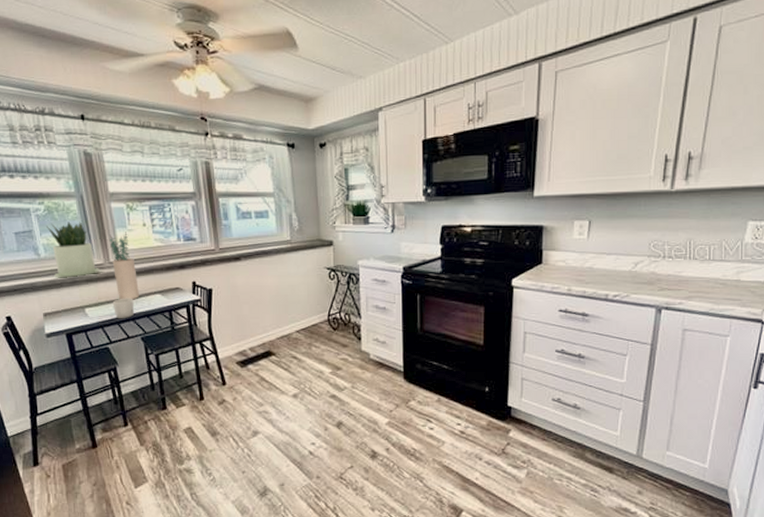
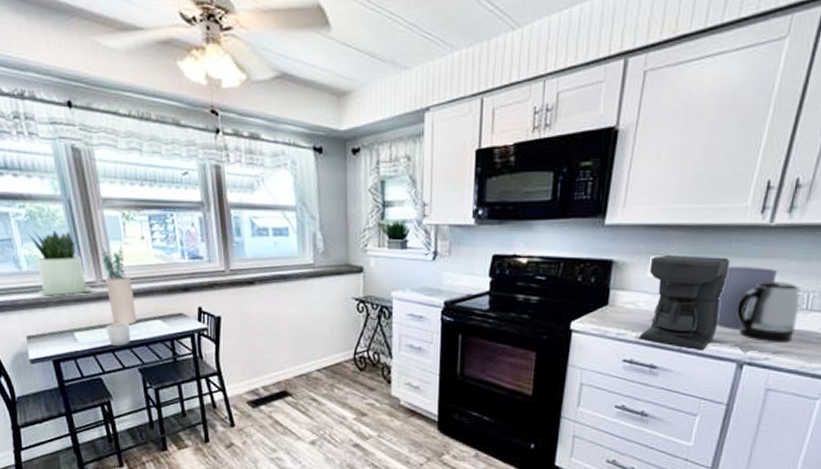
coffee maker: none [570,219,641,300] -> present [638,254,730,352]
canister: none [634,226,681,279] -> present [715,266,777,329]
kettle: none [650,237,703,289] -> present [735,281,800,343]

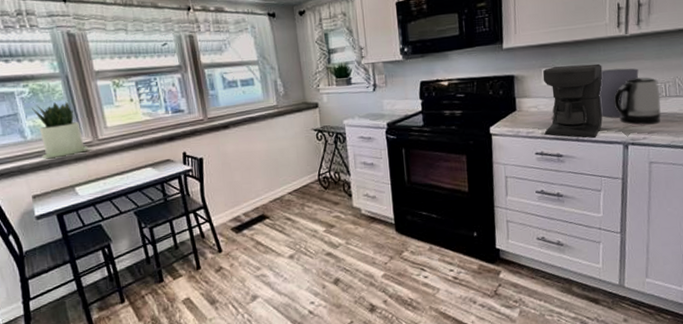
vase: present [101,245,138,325] -> none [96,108,131,176]
mug: present [105,322,131,347] -> none [103,173,126,195]

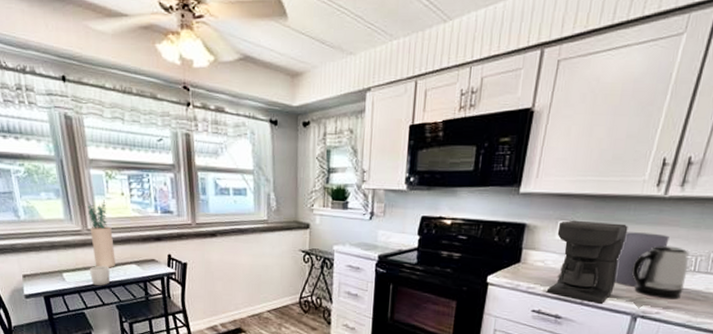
planter: present [32,101,88,159] -> none [27,186,77,243]
vase: none [96,108,131,176] -> present [87,200,116,268]
mug: none [103,173,126,195] -> present [89,265,111,286]

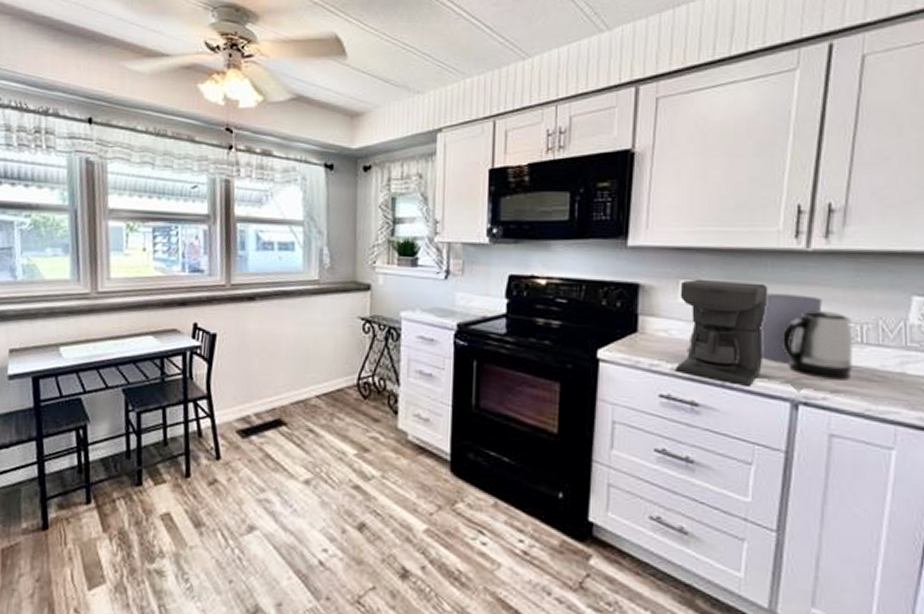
vase: present [87,200,116,268] -> none [100,256,128,341]
mug: present [89,265,111,286] -> none [93,337,120,364]

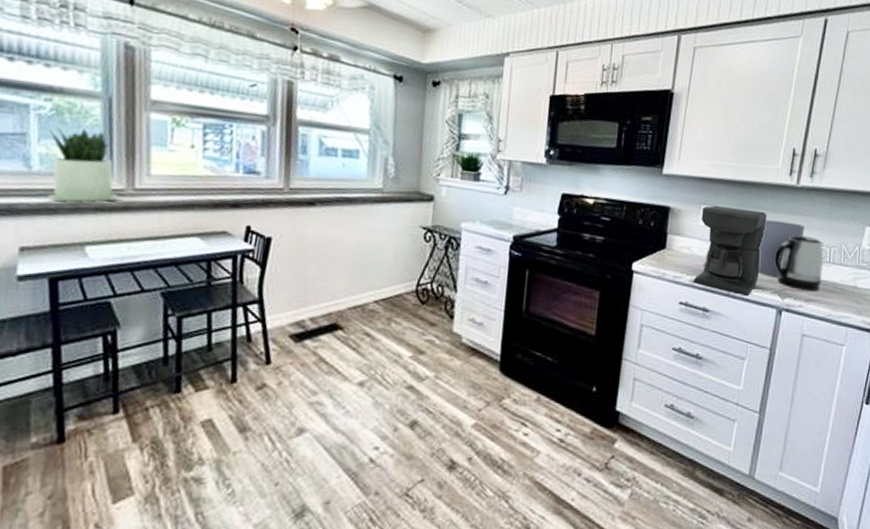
planter: none [29,240,84,308] -> present [47,128,118,204]

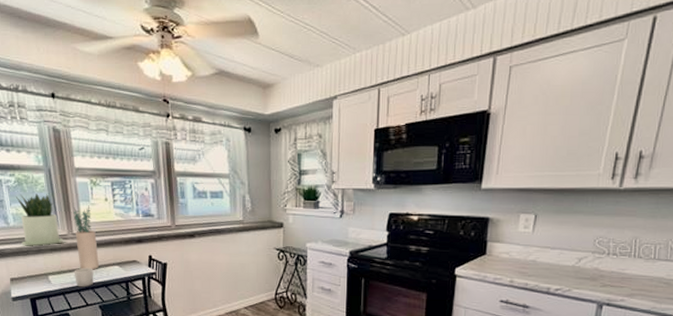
mug: none [127,237,160,266] -> present [74,267,94,288]
vase: none [137,152,171,242] -> present [73,205,100,270]
coffee maker: present [693,205,767,297] -> none [512,213,587,294]
canister: present [758,220,805,278] -> none [577,223,628,275]
kettle: present [773,235,824,292] -> none [594,235,648,287]

